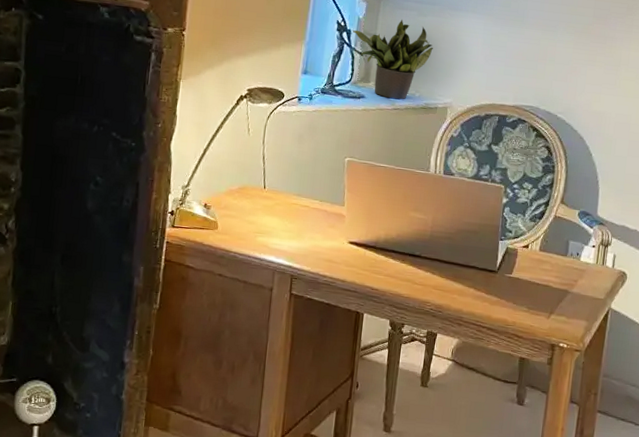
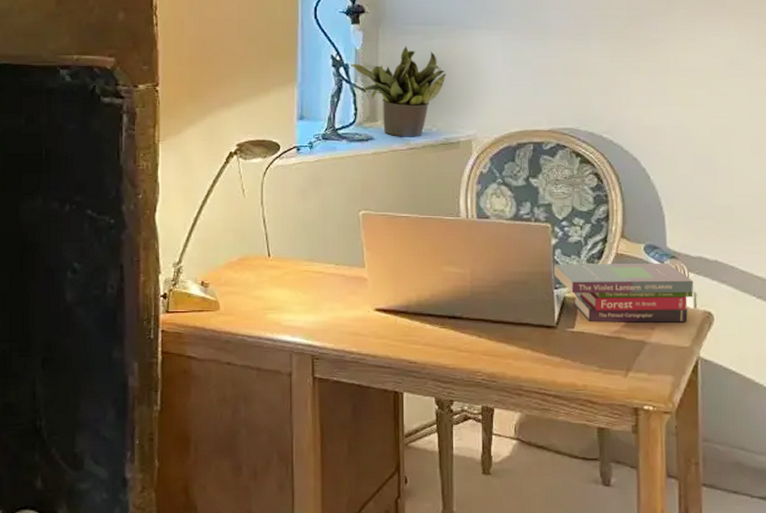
books: none [501,219,615,279] -> present [553,263,694,323]

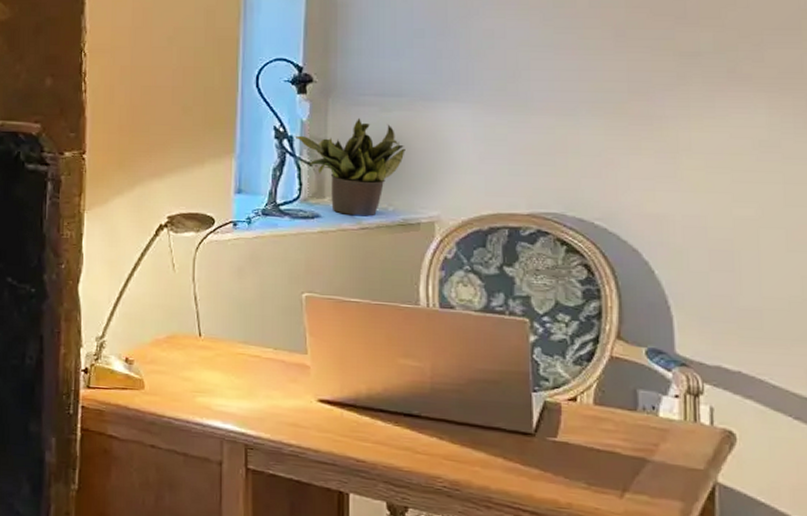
books: present [553,263,694,323] -> none [531,363,711,441]

